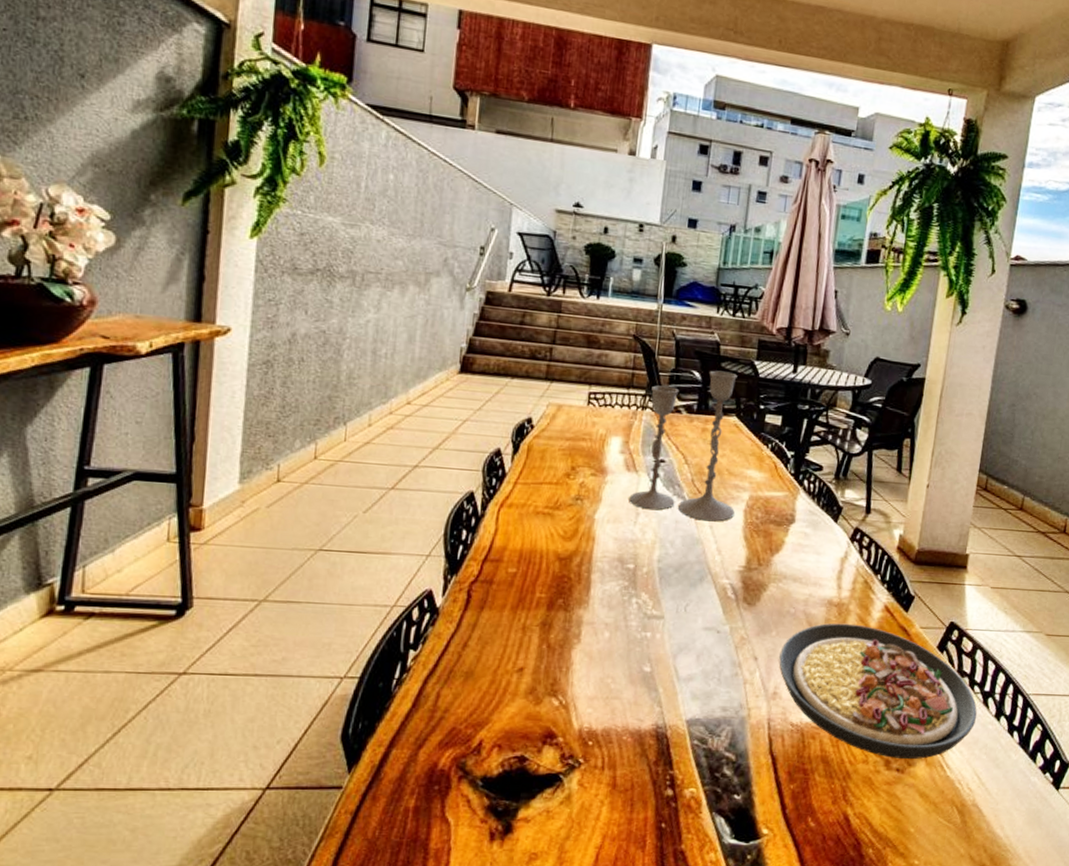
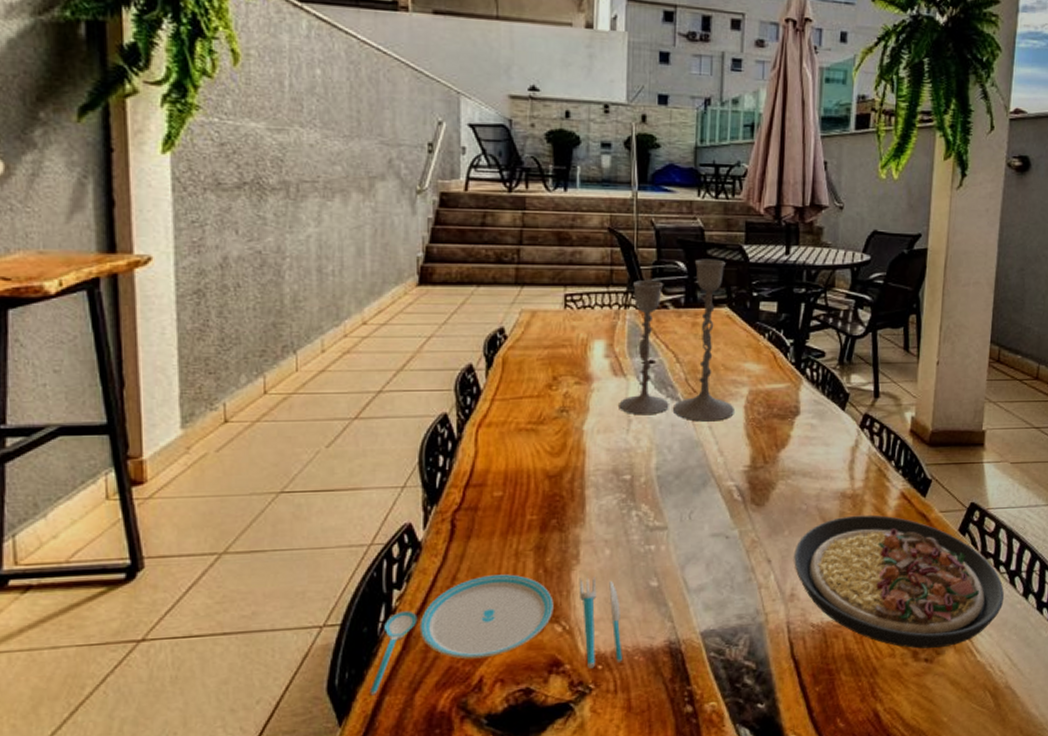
plate: none [379,645,614,747] -> present [370,574,622,696]

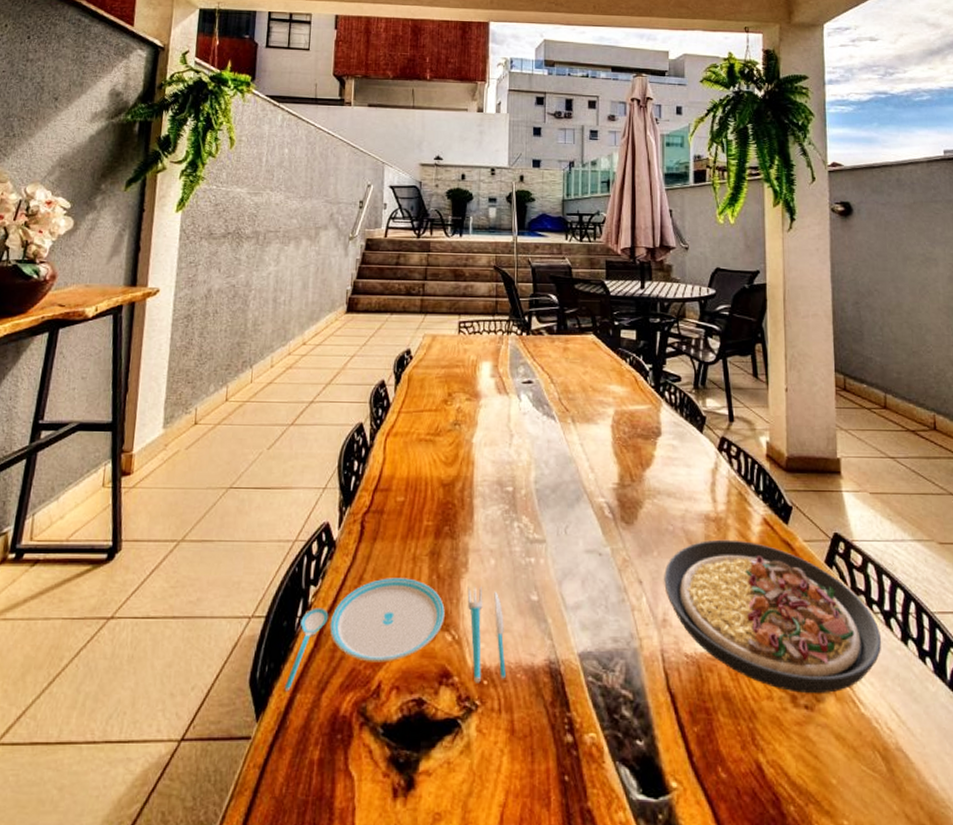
candlestick: present [619,259,734,422] -> none [502,292,602,439]

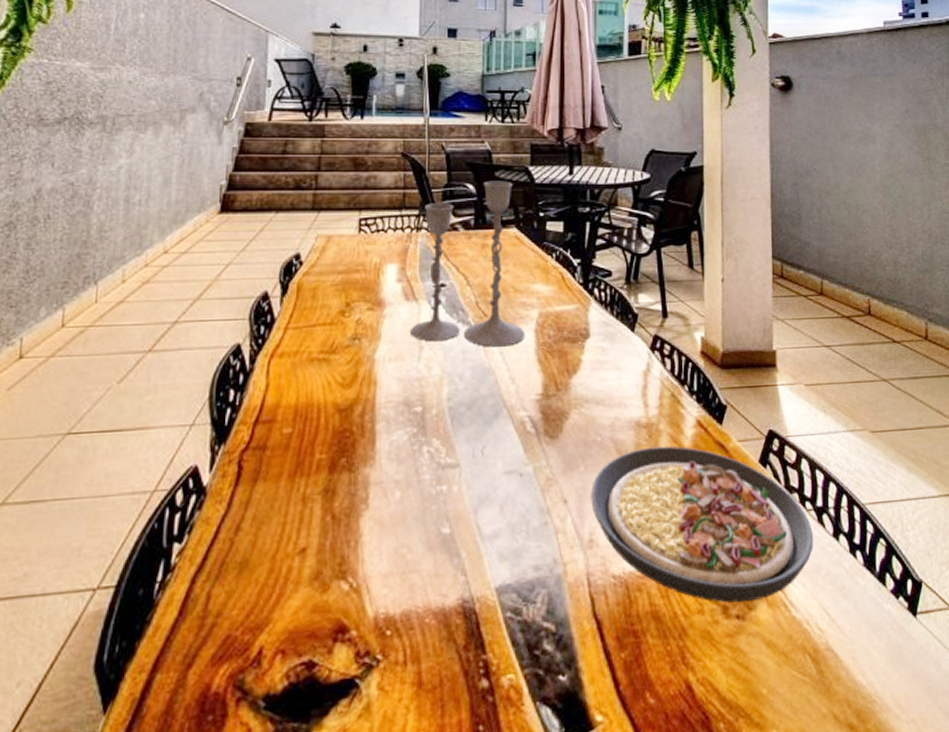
plate: present [284,578,506,692] -> none [140,522,412,674]
candlestick: none [502,292,602,439] -> present [410,180,525,347]

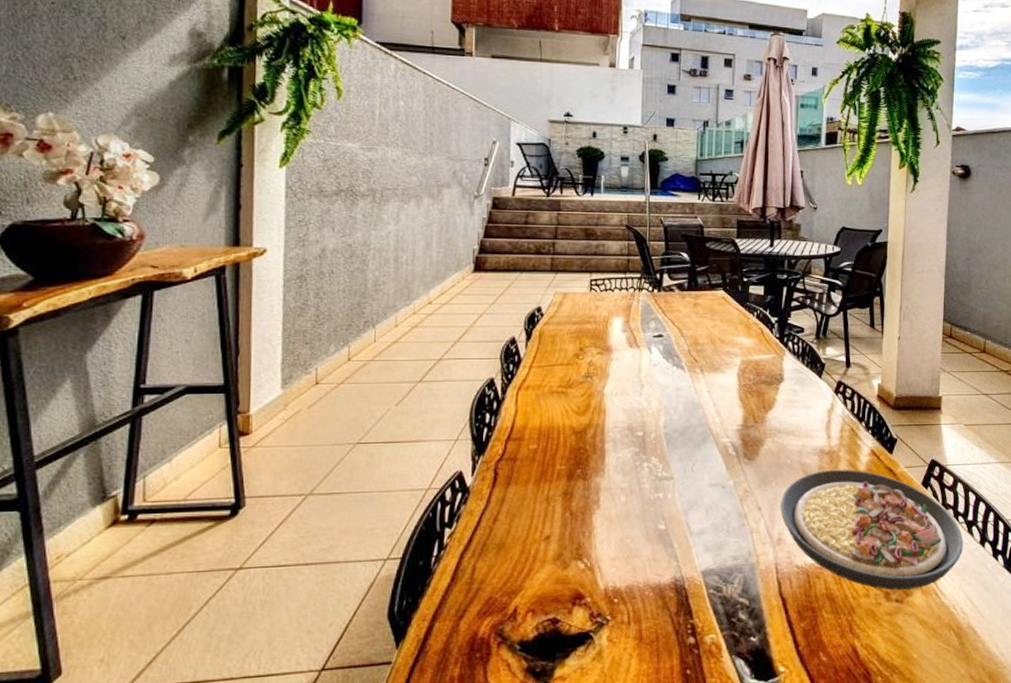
candlestick: present [410,180,525,347] -> none [633,250,729,387]

